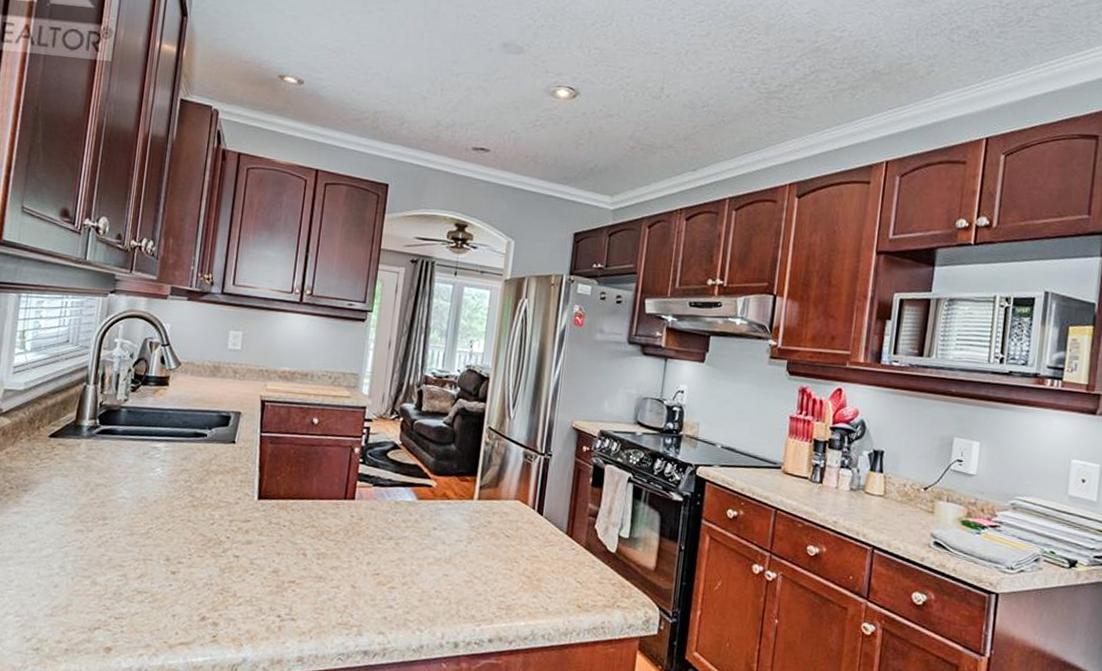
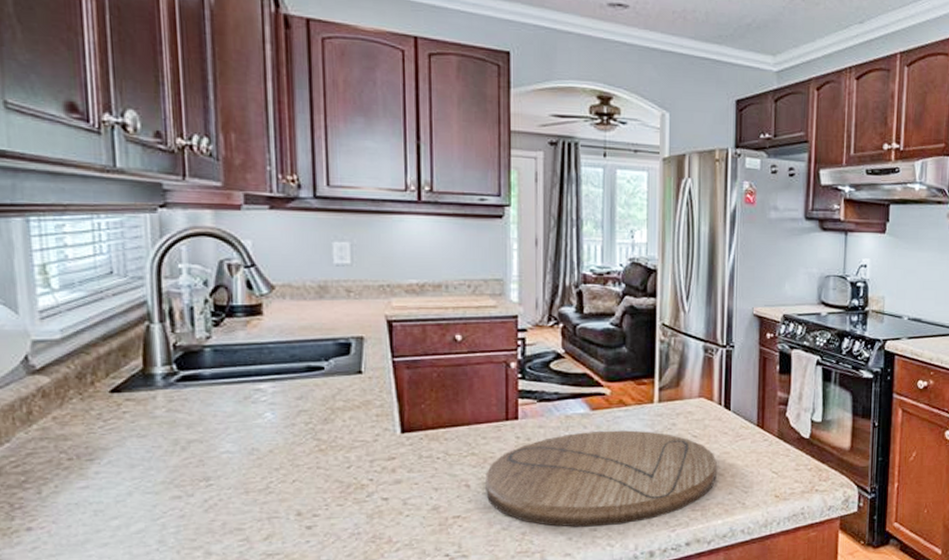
cutting board: none [319,519,525,612] -> present [485,430,717,527]

